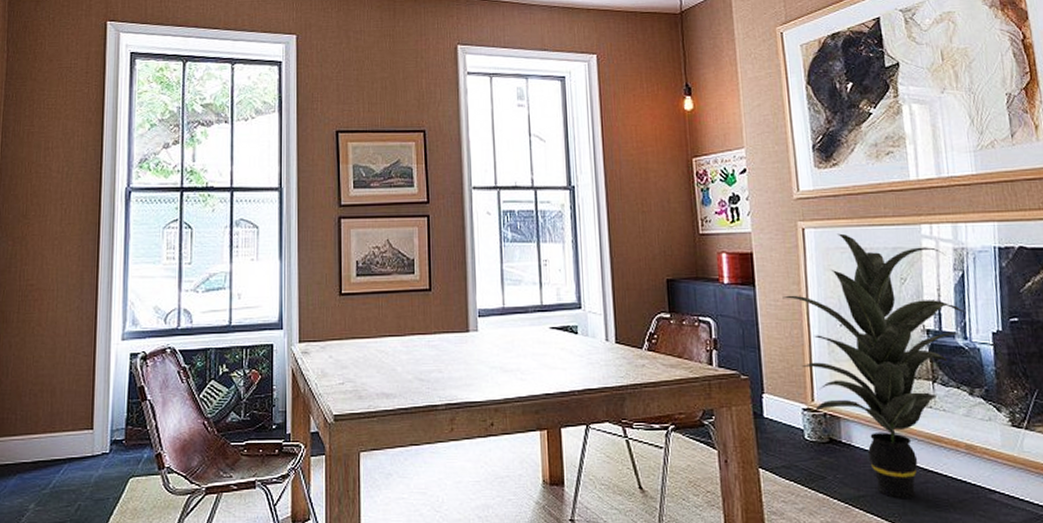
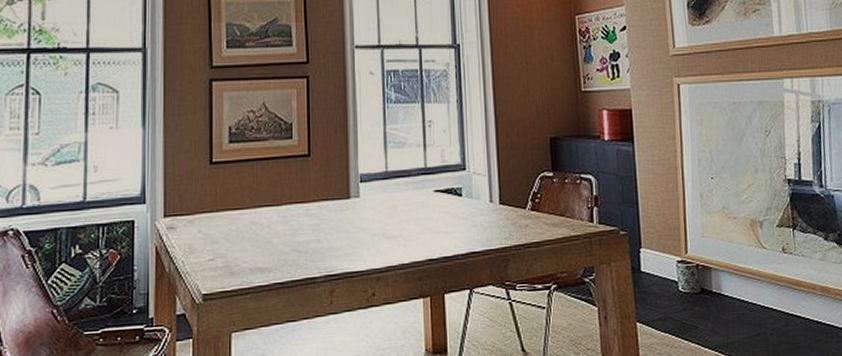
indoor plant: present [782,233,965,499] -> none [659,88,821,343]

